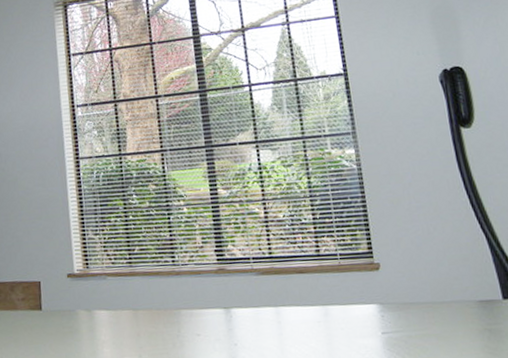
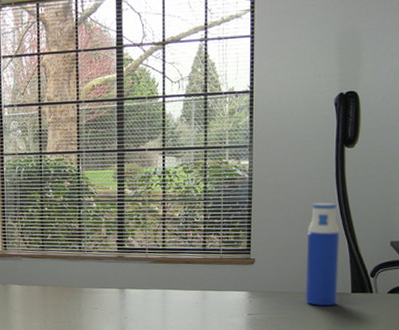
water bottle: none [435,192,487,318] -> present [304,202,339,306]

